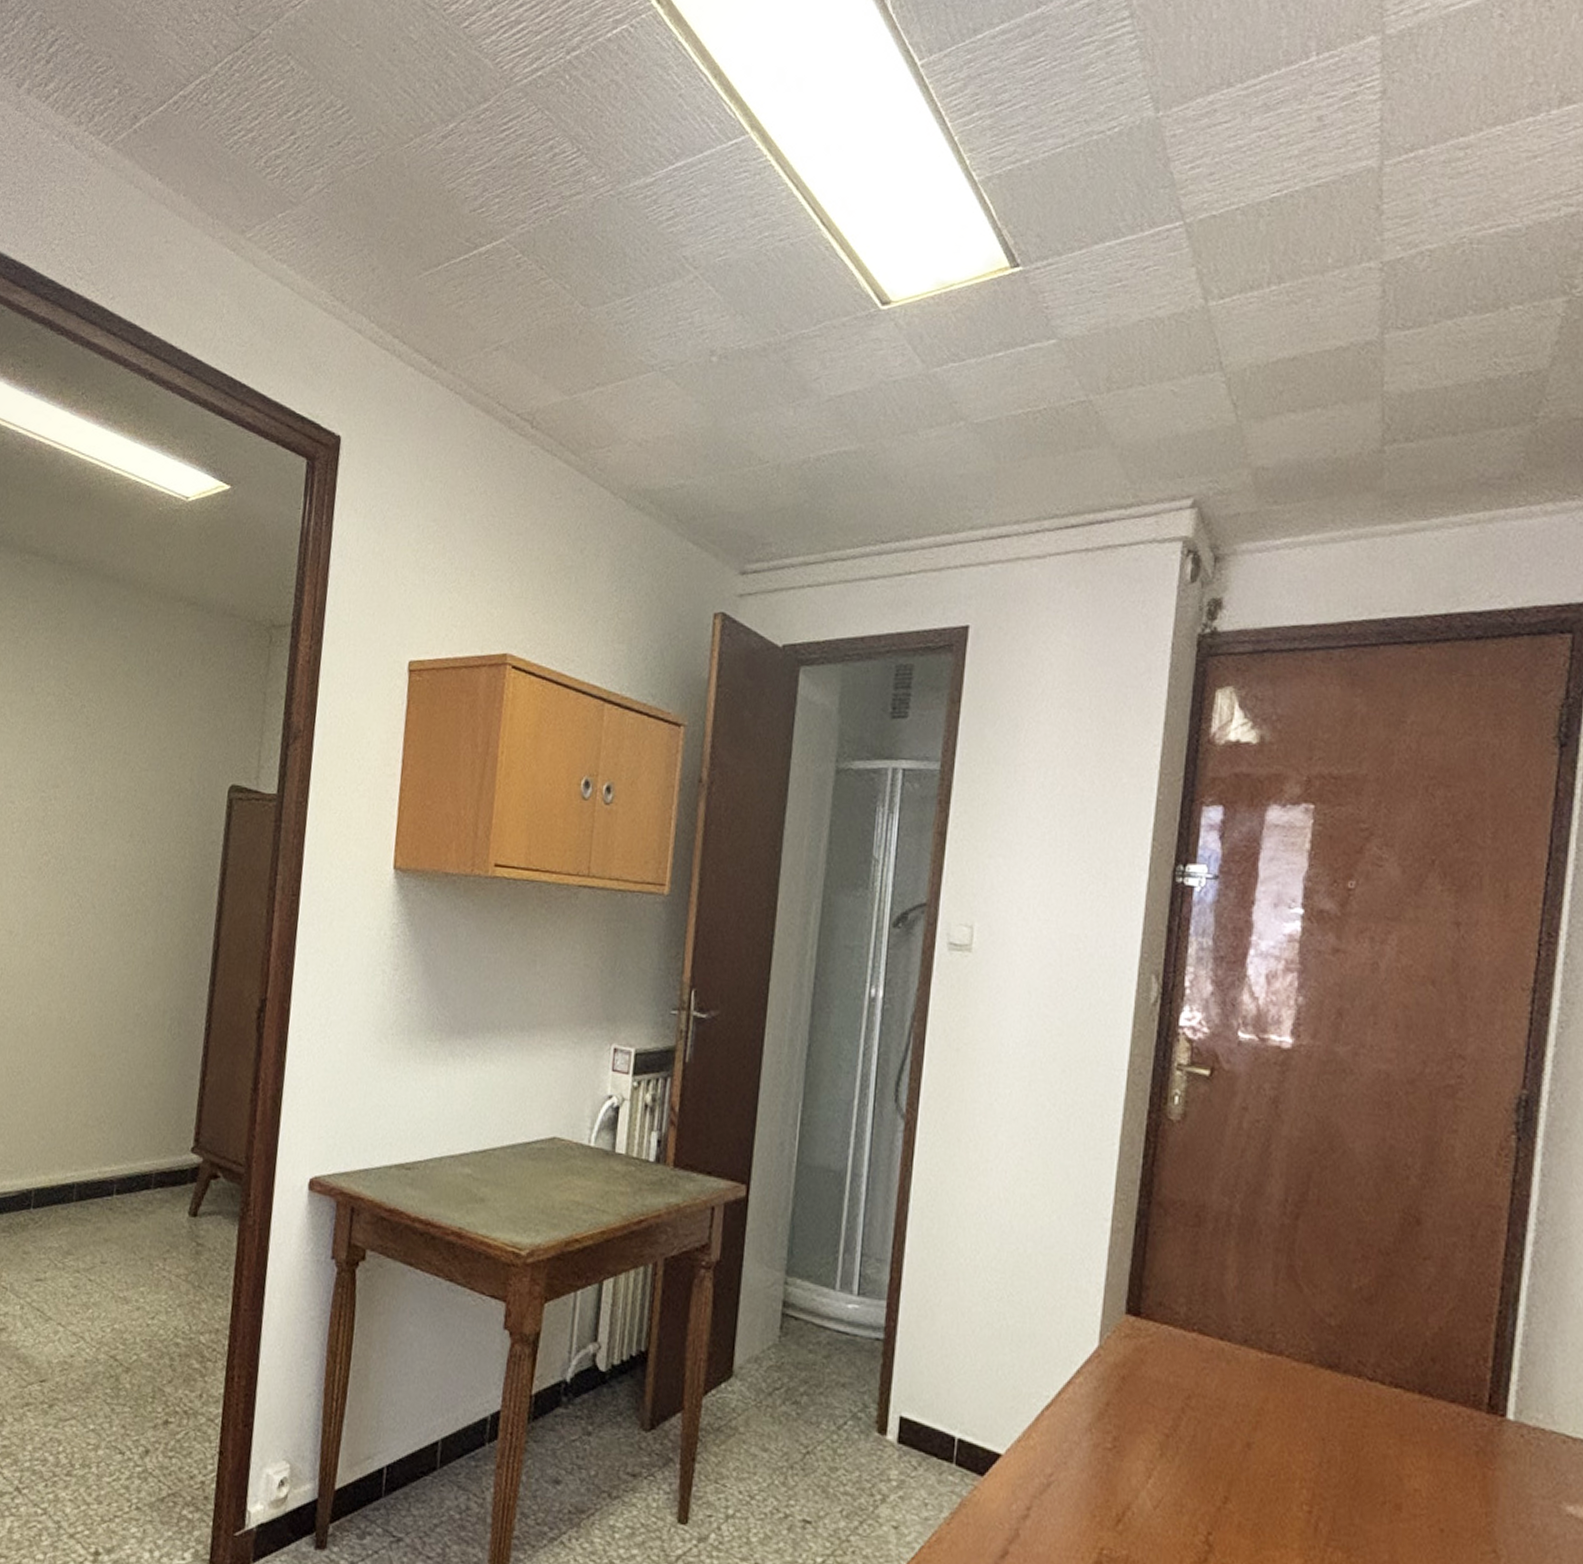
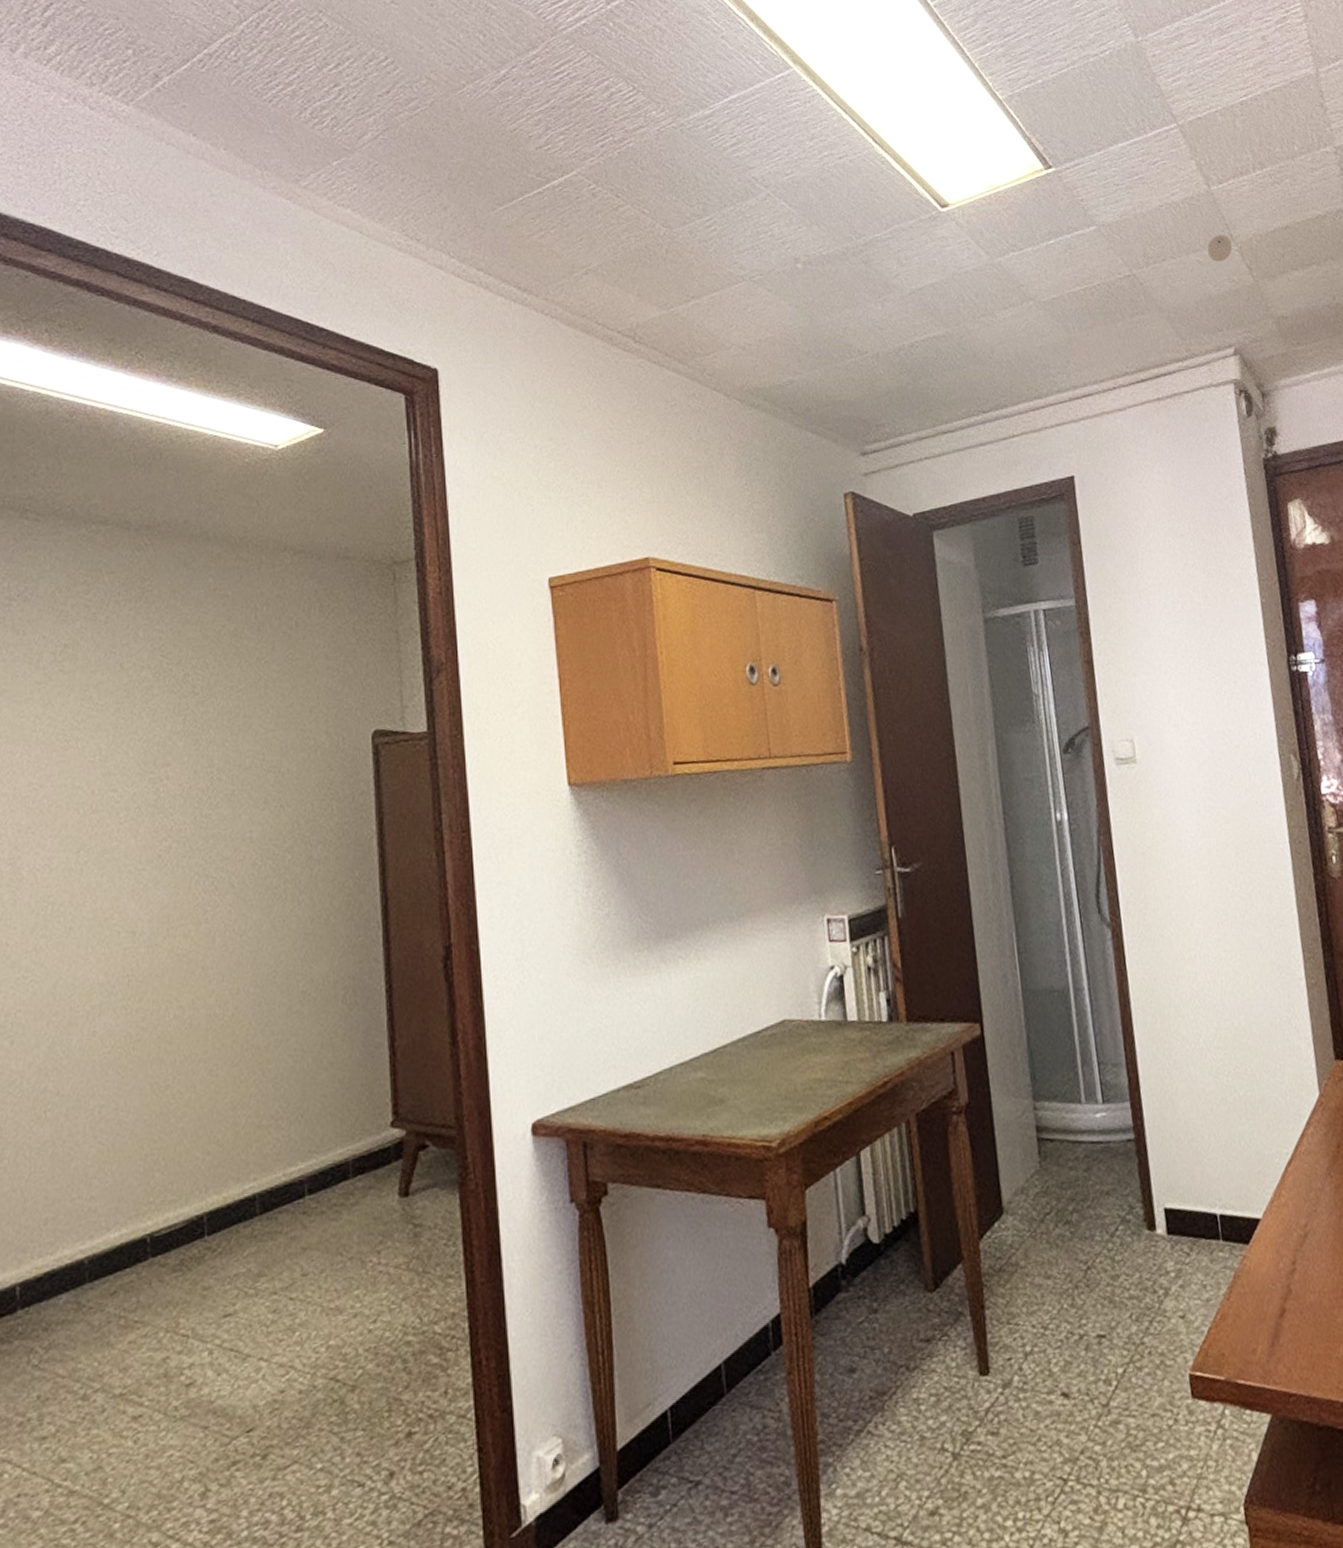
eyeball: none [1187,361,1220,395] -> present [1207,234,1232,262]

